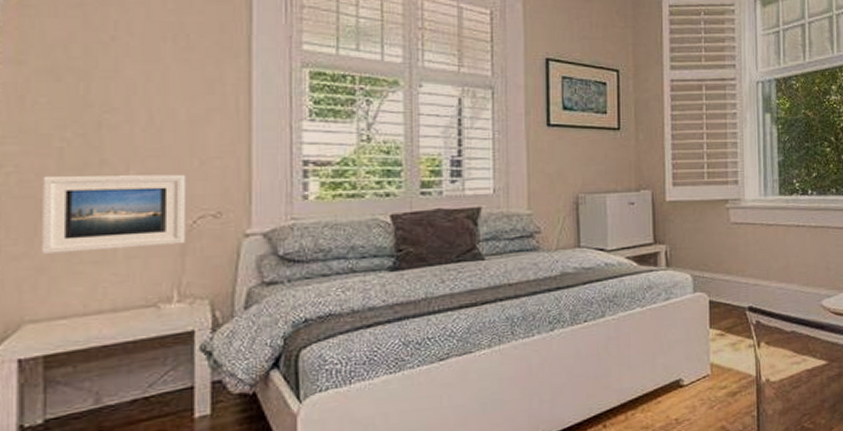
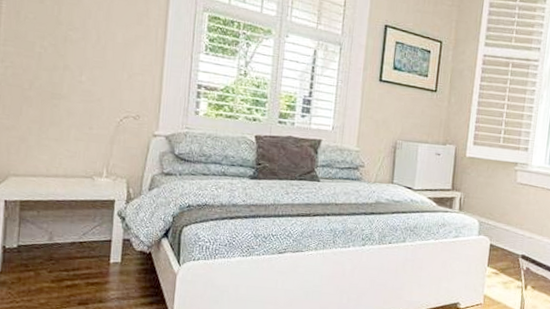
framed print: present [41,174,185,254] -> none [23,73,118,136]

